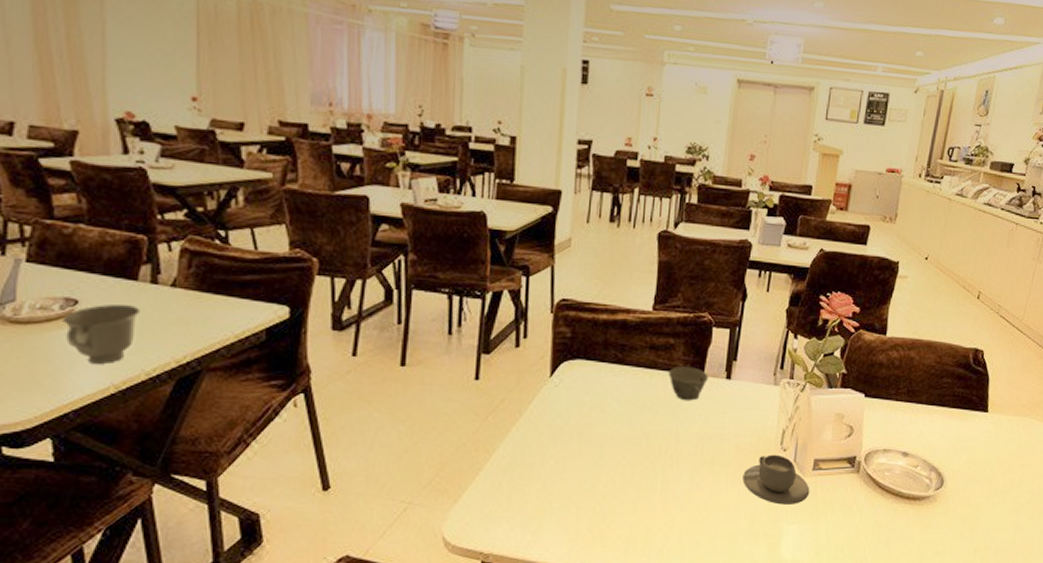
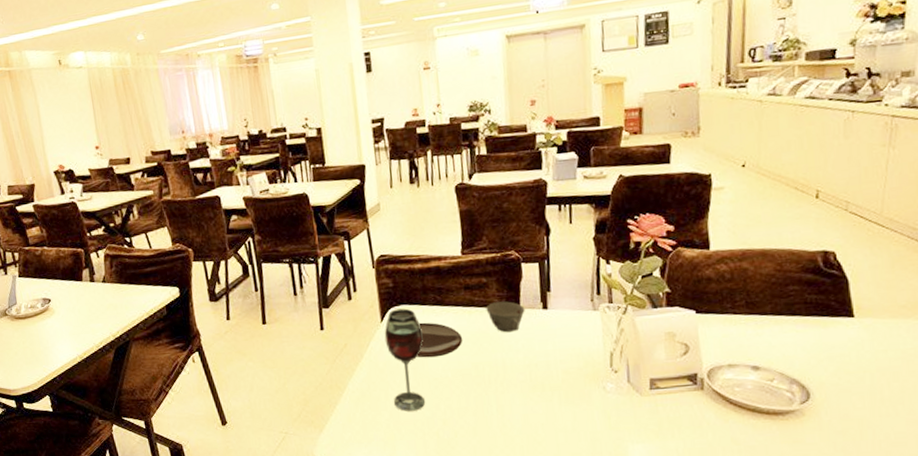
teacup: present [62,305,140,364] -> none [43,299,87,342]
wineglass: none [550,363,596,482] -> present [384,308,425,411]
plate: none [585,381,639,422] -> present [417,322,463,358]
teacup: present [742,454,810,505] -> none [576,376,651,425]

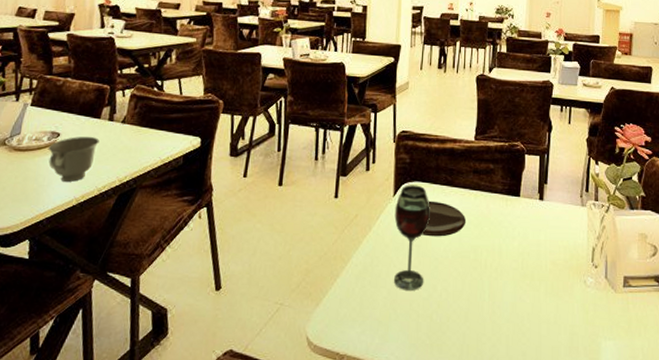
teacup: none [43,299,87,342] -> present [48,137,99,182]
teacup: present [486,301,525,333] -> none [490,188,524,219]

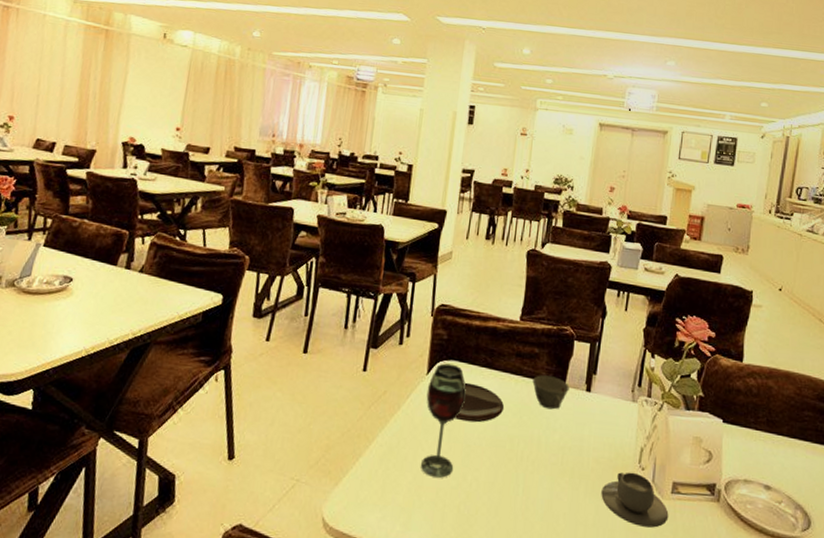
teacup: present [48,137,99,182] -> none [59,283,114,331]
teacup: none [490,188,524,219] -> present [532,375,570,410]
teacup: none [560,270,623,320] -> present [601,472,669,528]

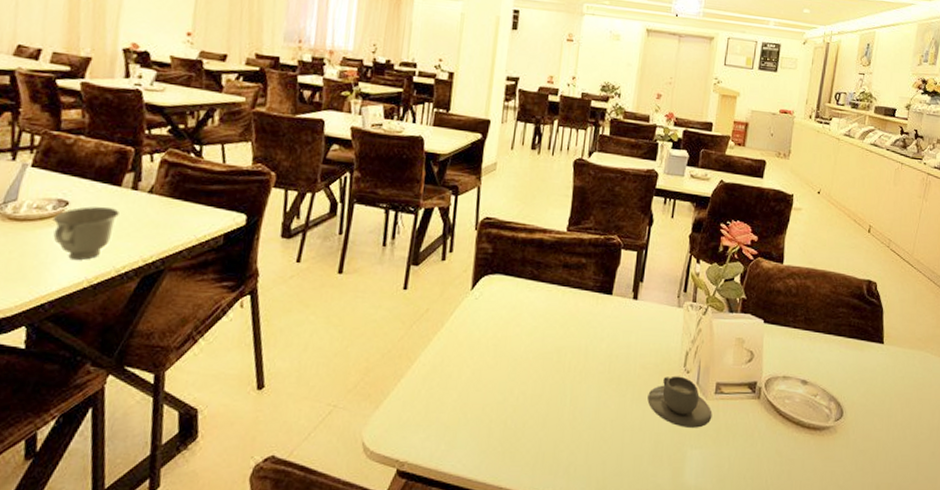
teacup: none [59,283,114,331] -> present [52,206,119,260]
wineglass: present [421,363,466,478] -> none [466,277,512,394]
plate: present [455,382,505,423] -> none [501,296,552,336]
teacup: present [532,375,570,410] -> none [580,285,617,319]

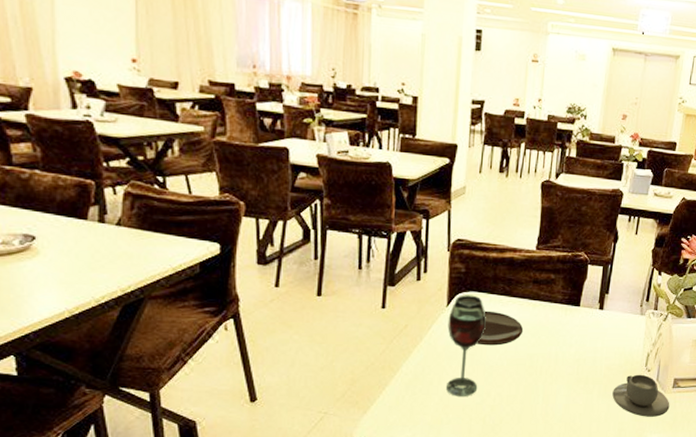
teacup: present [52,206,119,260] -> none [22,240,89,292]
wineglass: none [466,277,512,394] -> present [446,295,486,396]
plate: none [501,296,552,336] -> present [477,310,524,346]

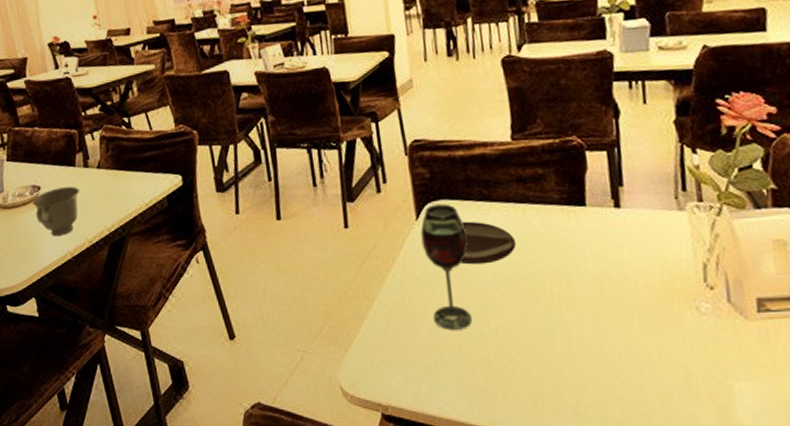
teacup: none [22,240,89,292] -> present [32,187,80,236]
teacup: present [612,374,670,417] -> none [661,293,761,356]

